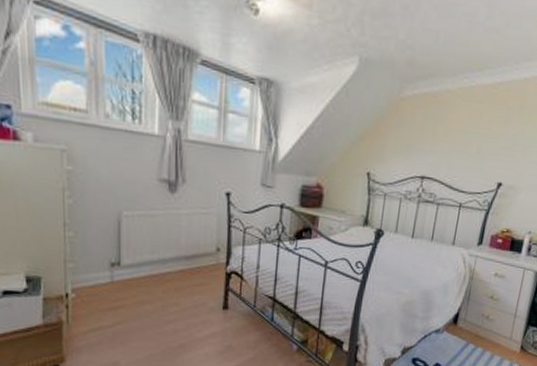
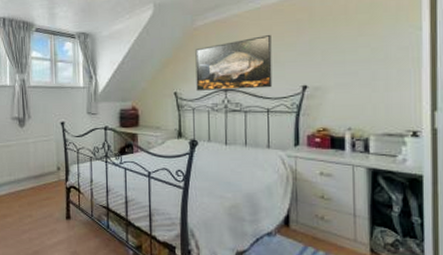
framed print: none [392,120,480,181] -> present [195,35,273,91]

